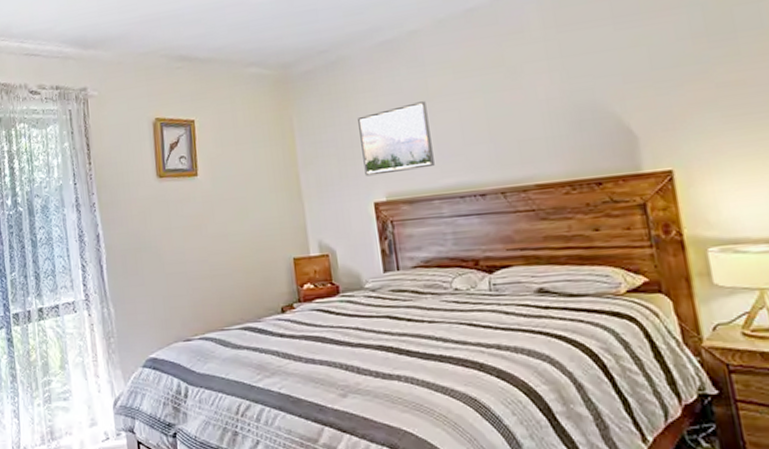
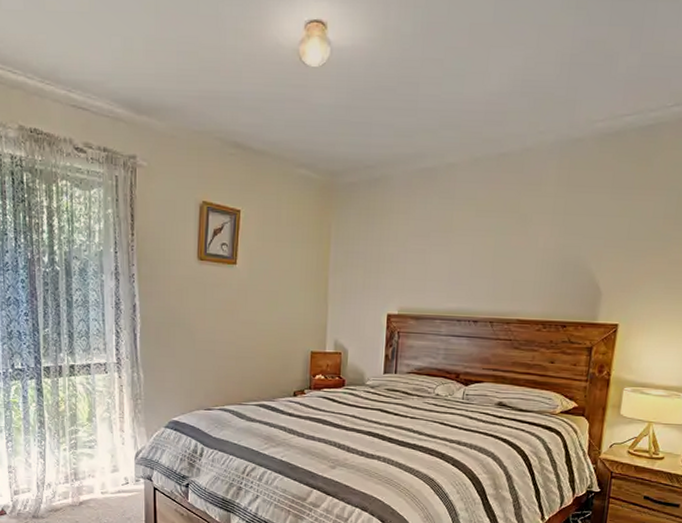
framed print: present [358,101,435,177] -> none [385,231,448,291]

